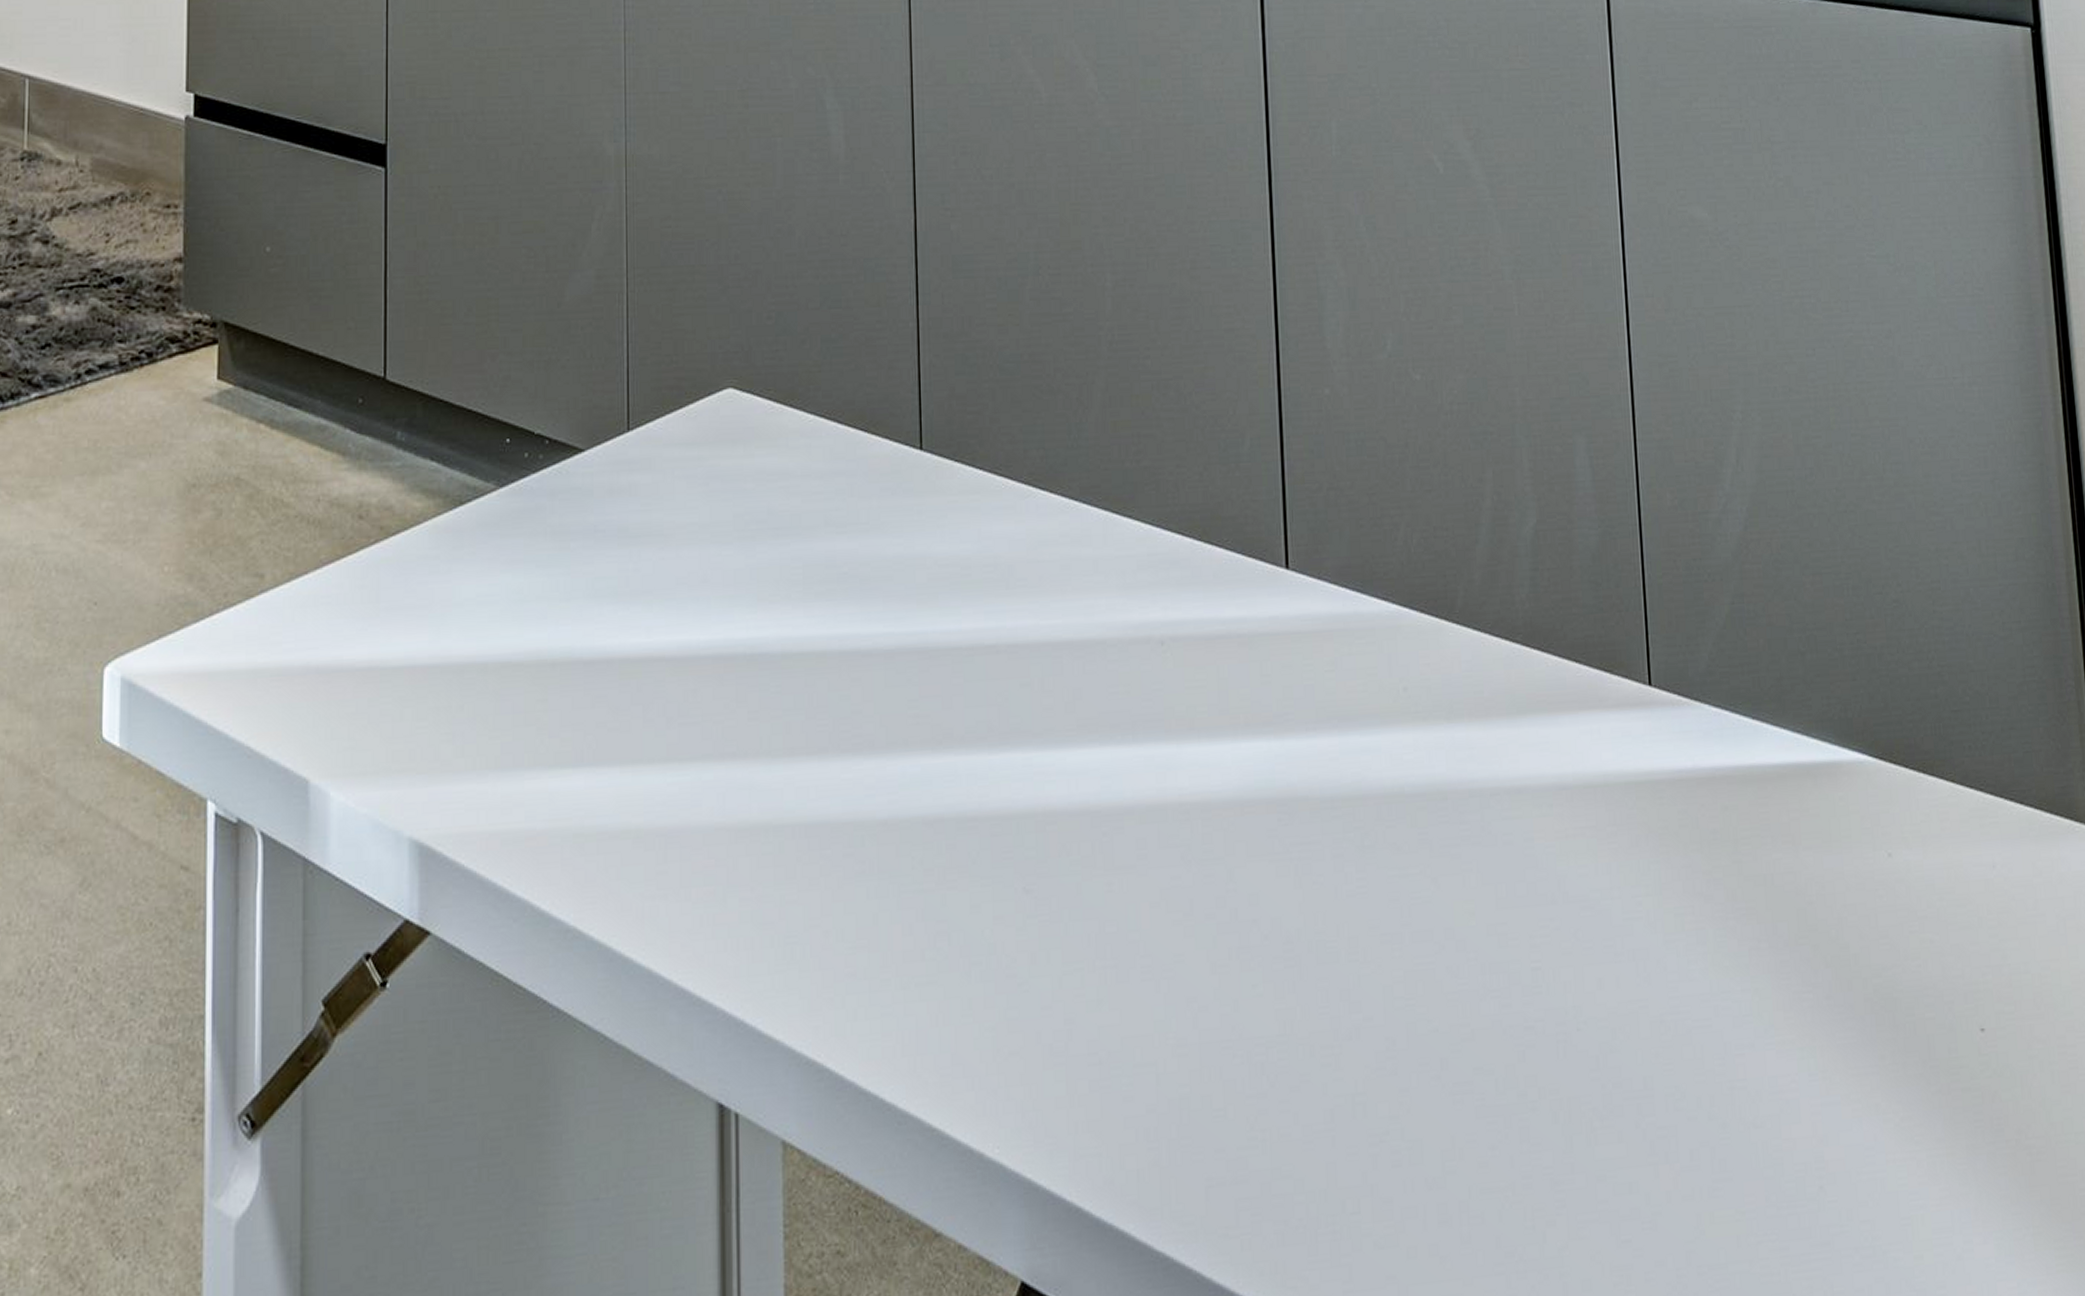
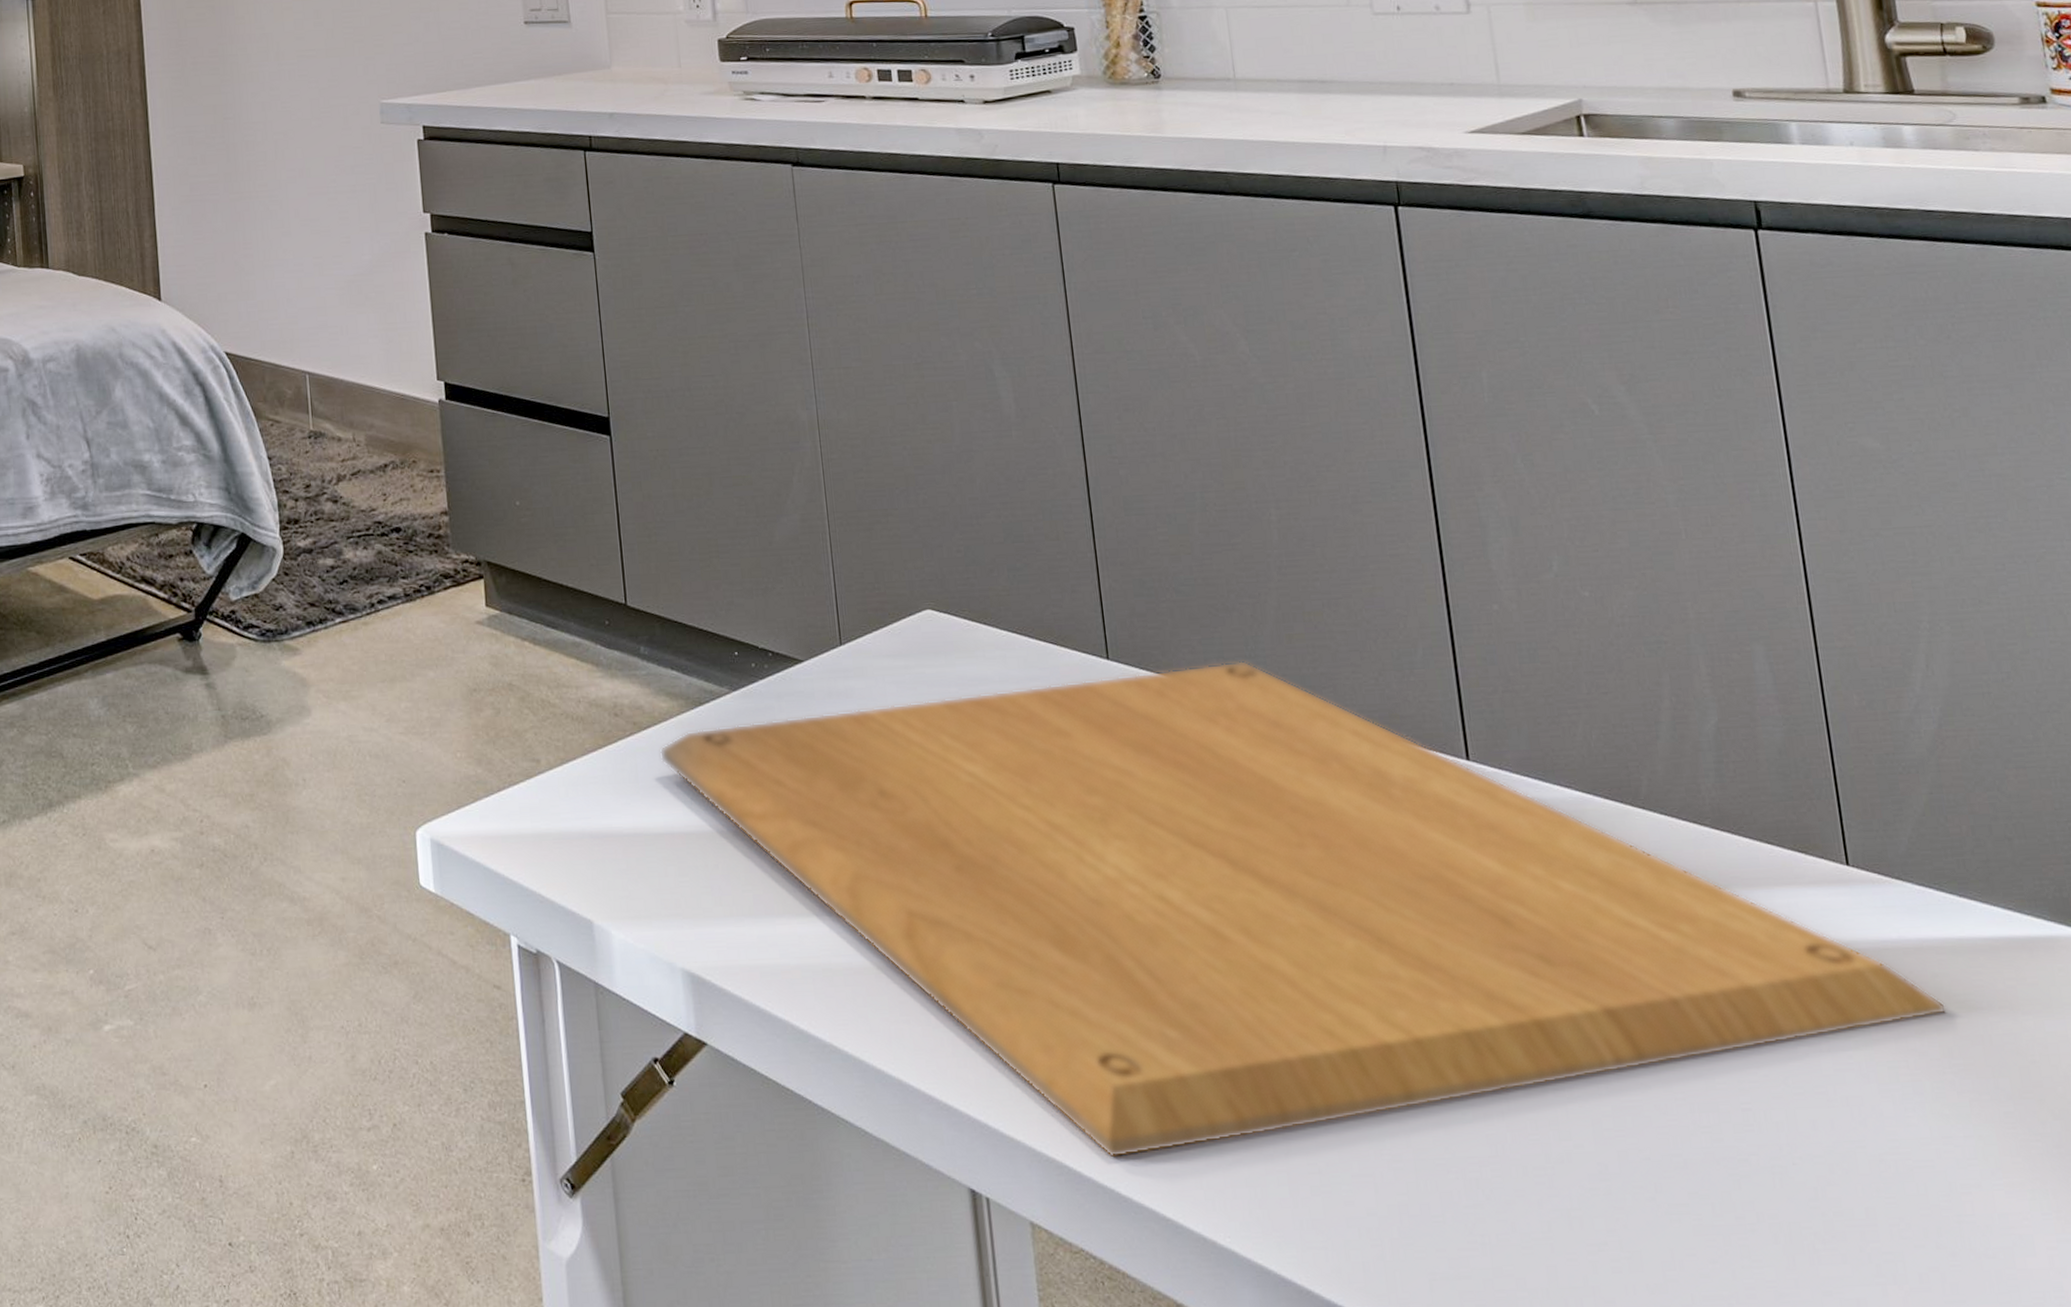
chopping board: none [407,452,1734,1057] -> present [659,661,1947,1158]

